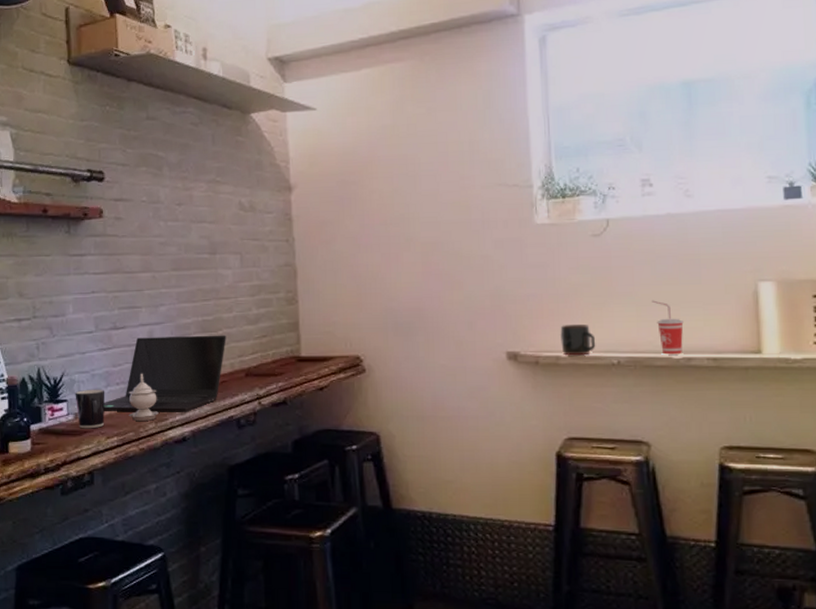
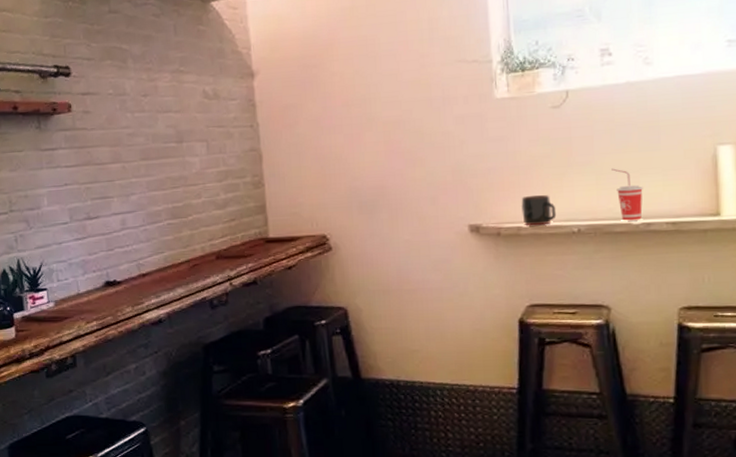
mug: present [75,389,105,429] -> none [54,276,84,315]
laptop: present [103,335,226,412] -> none [81,220,197,298]
sugar bowl: present [128,373,159,422] -> none [105,260,135,306]

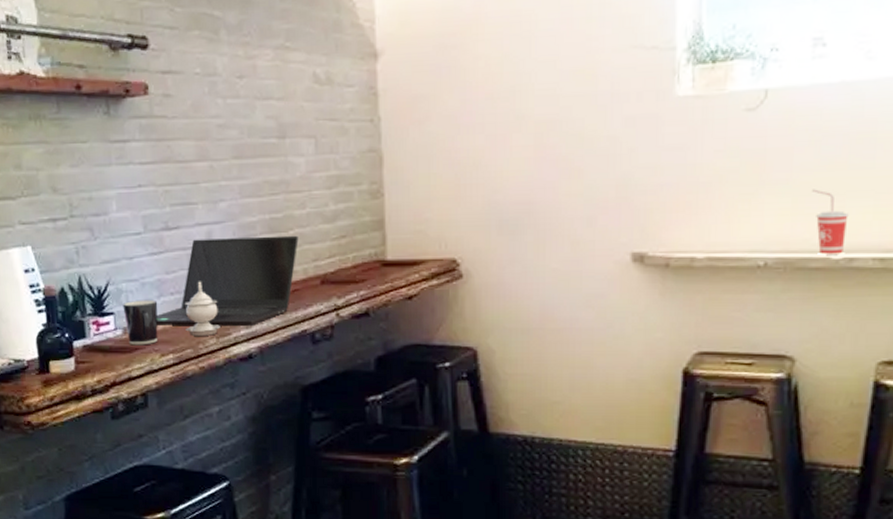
mug: none [54,276,84,315] -> present [122,299,158,346]
laptop: none [81,220,197,298] -> present [156,235,299,326]
sugar bowl: none [105,260,135,306] -> present [184,281,220,337]
mug: present [521,195,557,225] -> none [697,219,740,255]

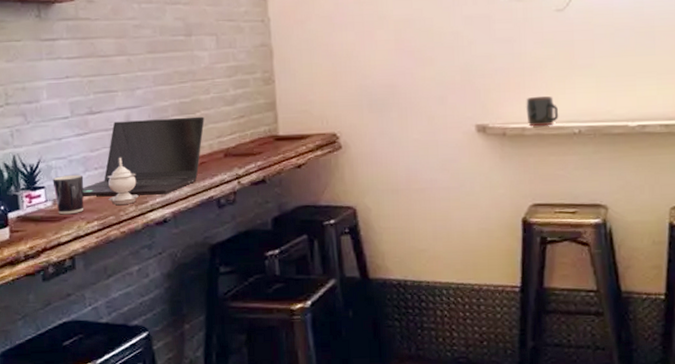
mug: none [697,219,740,255] -> present [526,96,559,126]
beverage cup: present [812,189,849,255] -> none [610,71,639,123]

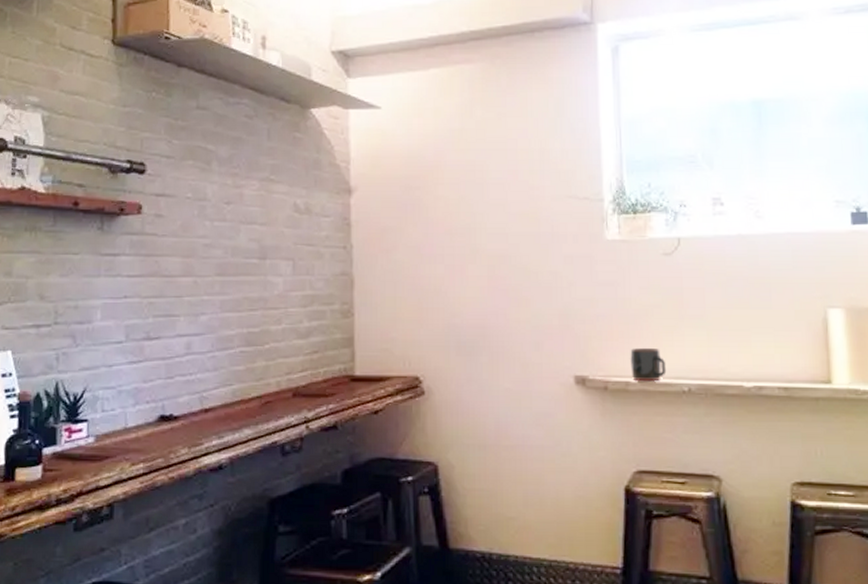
mug: present [52,174,84,215] -> none [97,407,133,454]
laptop: present [82,116,205,196] -> none [129,349,273,436]
sugar bowl: present [107,157,139,206] -> none [158,390,193,446]

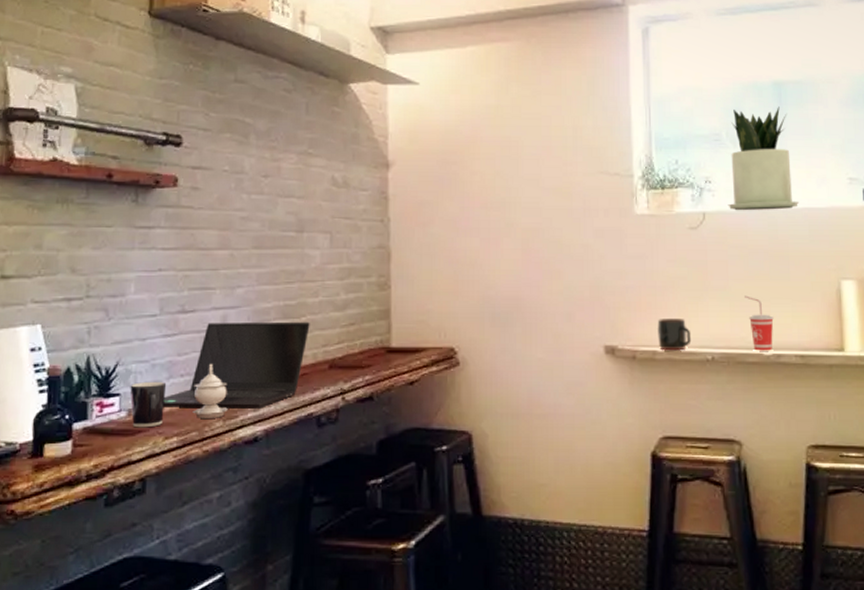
mug: none [97,407,133,454] -> present [130,381,167,428]
laptop: none [129,349,273,436] -> present [163,321,310,409]
sugar bowl: none [158,390,193,446] -> present [193,363,228,420]
planter: none [704,126,781,236] -> present [728,107,799,211]
beverage cup: none [723,324,755,383] -> present [745,295,774,351]

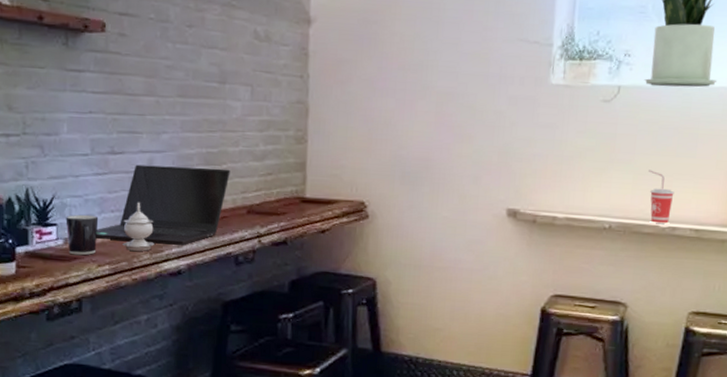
mug: present [657,319,692,349] -> none [559,187,592,217]

